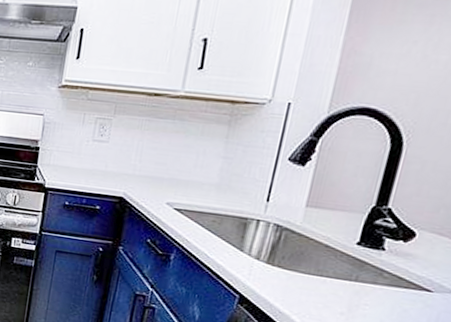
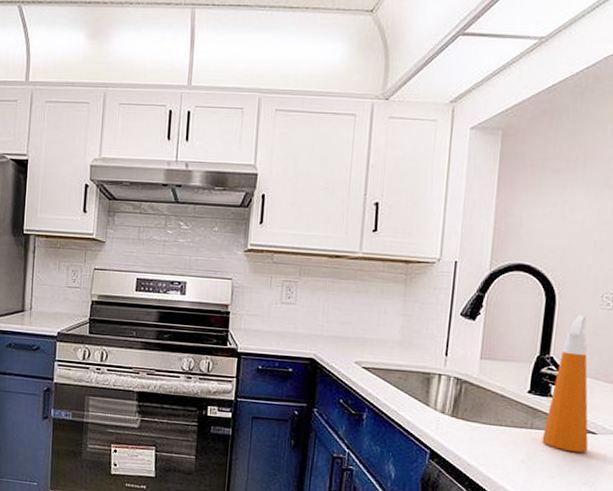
spray bottle: none [366,165,438,310] -> present [542,315,589,453]

